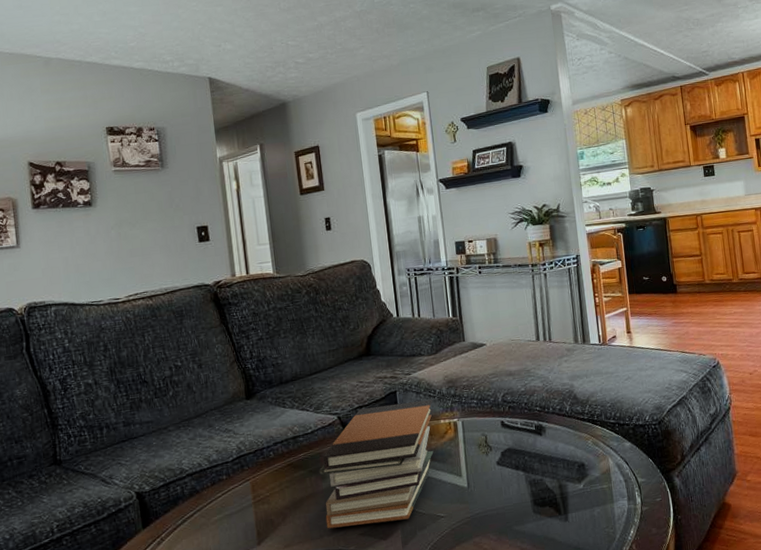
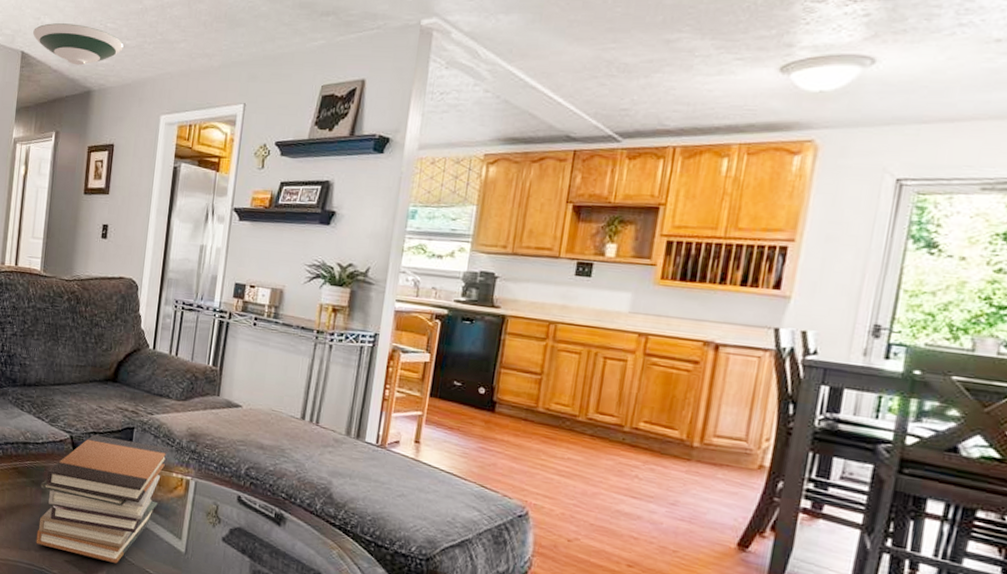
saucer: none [216,46,308,83] -> present [33,23,124,66]

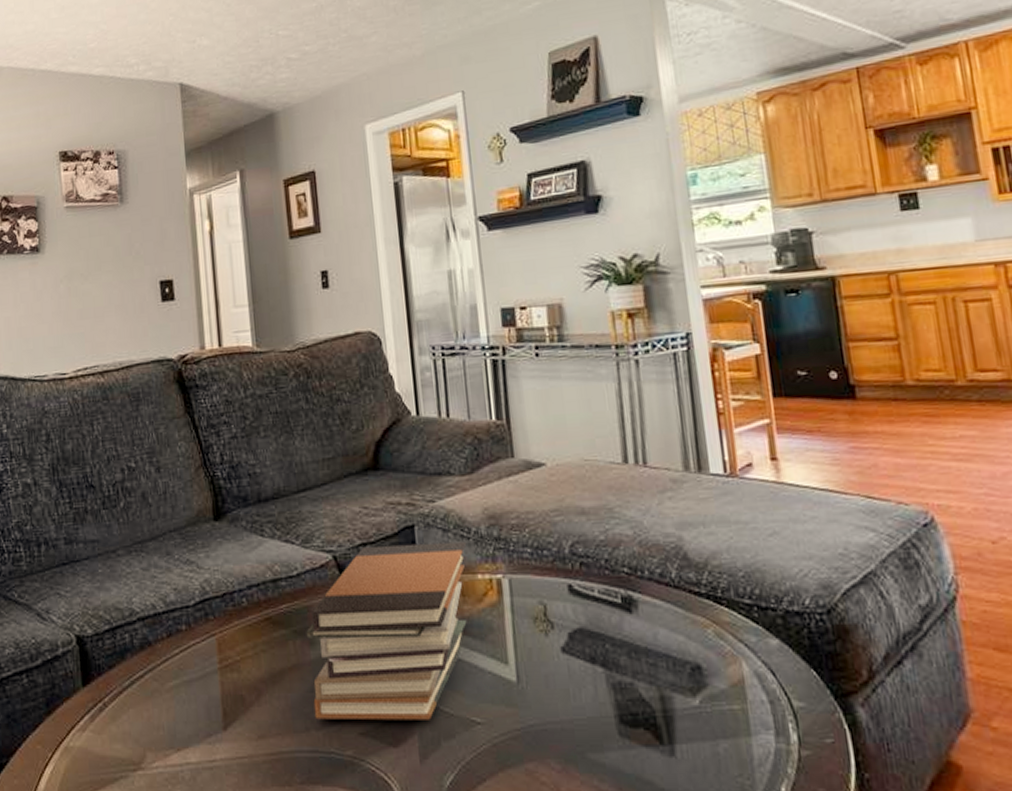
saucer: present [33,23,124,66] -> none [190,38,303,87]

